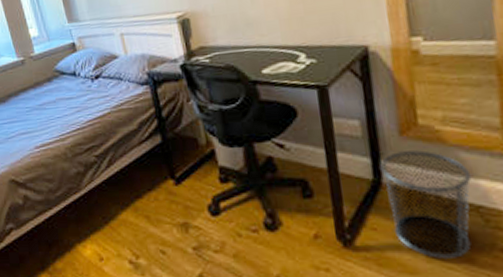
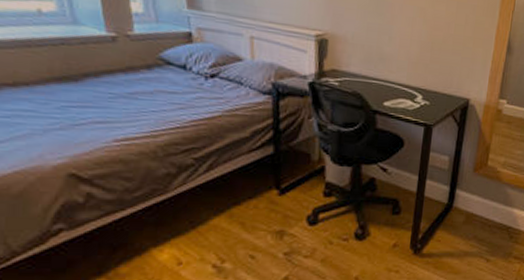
waste bin: present [380,150,472,260] -> none [452,184,511,264]

